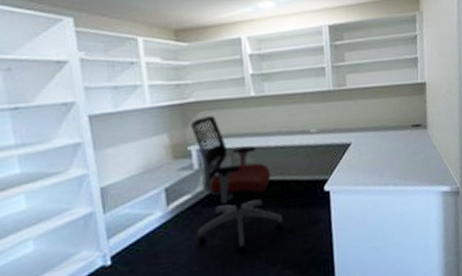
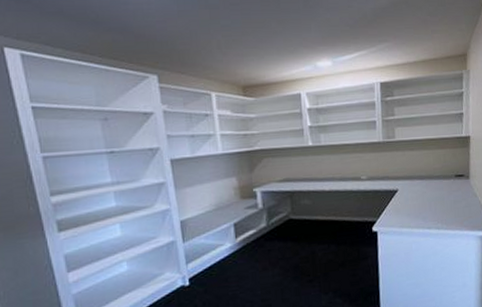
office chair: present [190,116,283,253] -> none [255,162,335,281]

